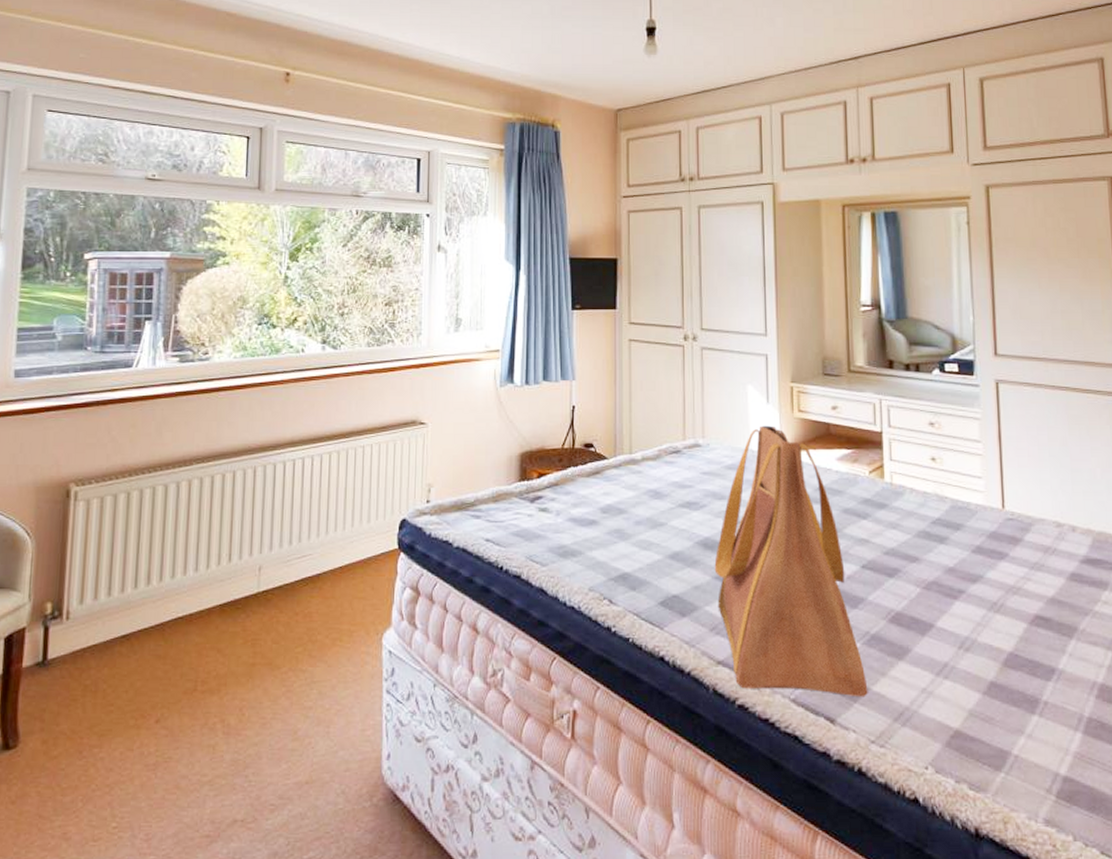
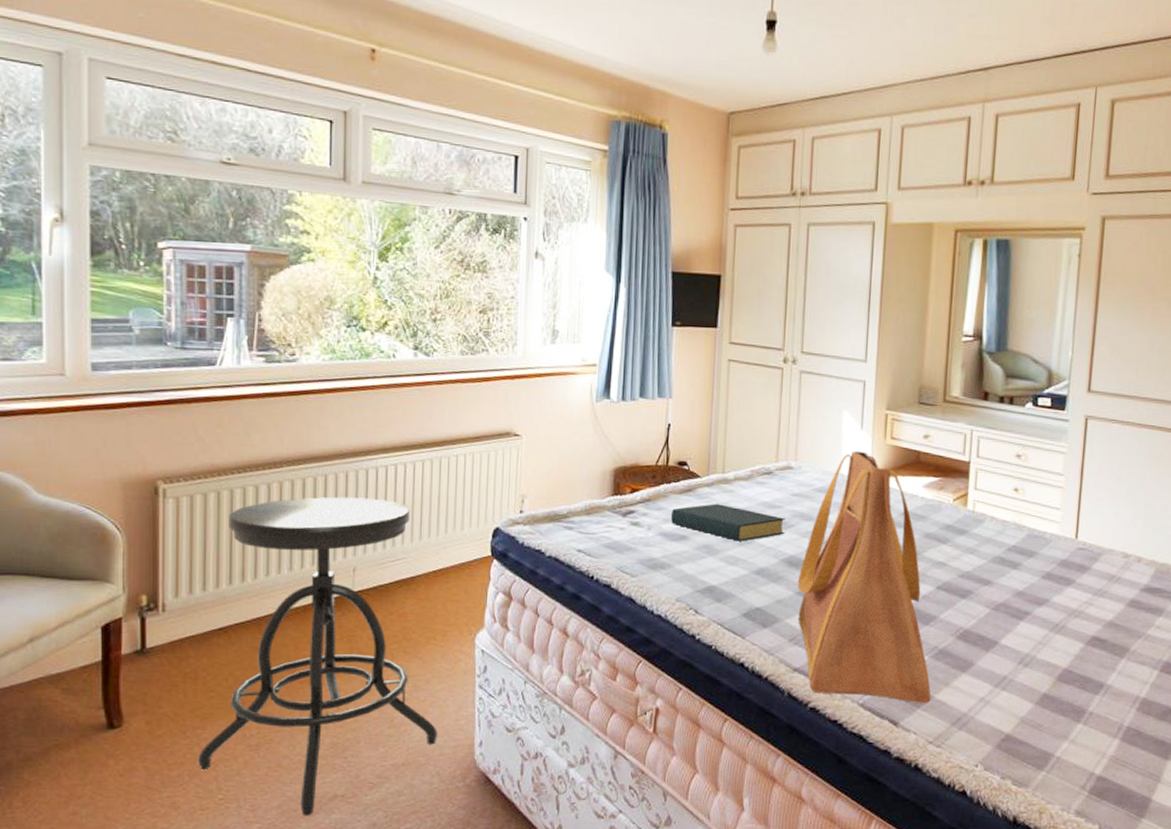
stool: none [92,493,343,846] -> present [197,497,438,816]
hardback book: none [579,486,697,524] -> present [670,504,785,541]

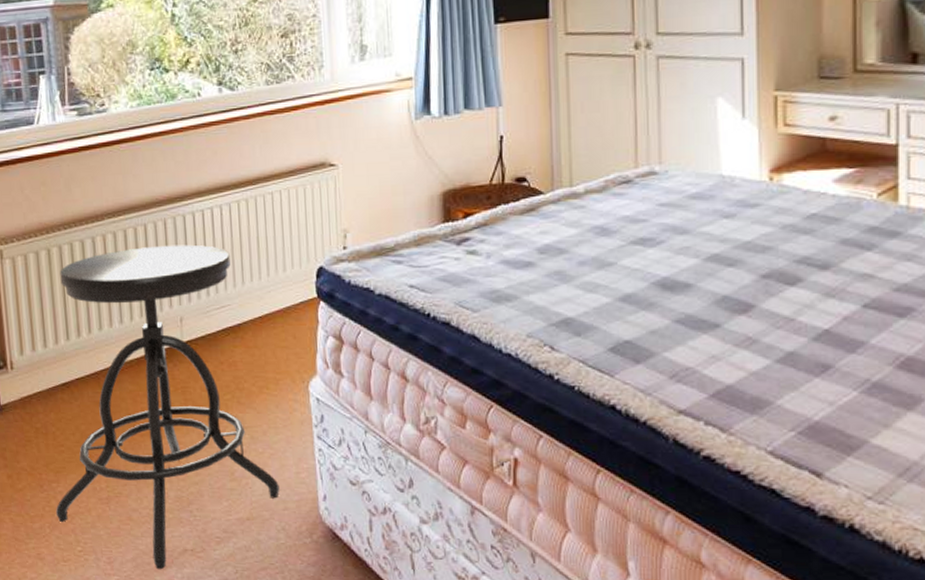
hardback book: present [670,504,785,541] -> none [512,222,653,264]
tote bag: present [797,451,931,704] -> none [674,144,866,451]

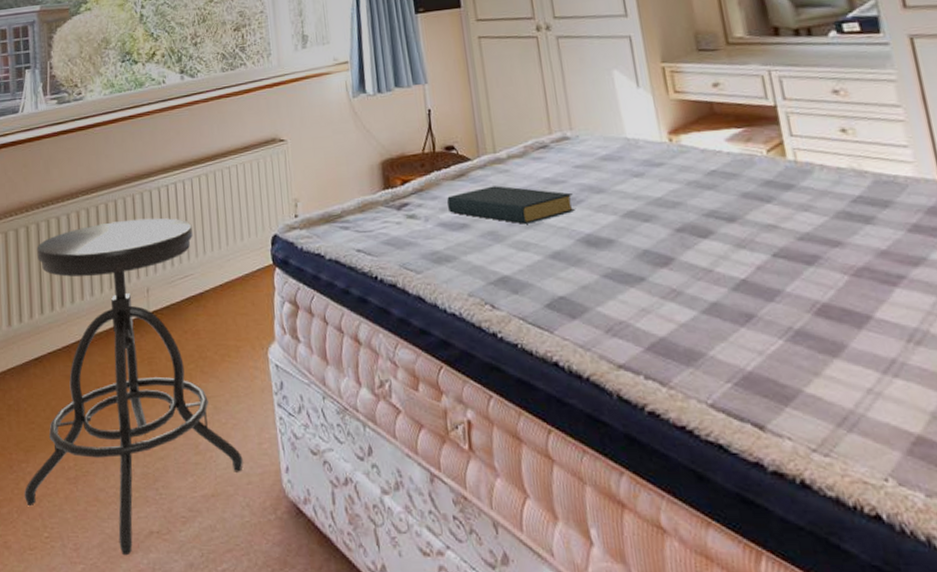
hardback book: none [512,222,653,264] -> present [446,185,575,224]

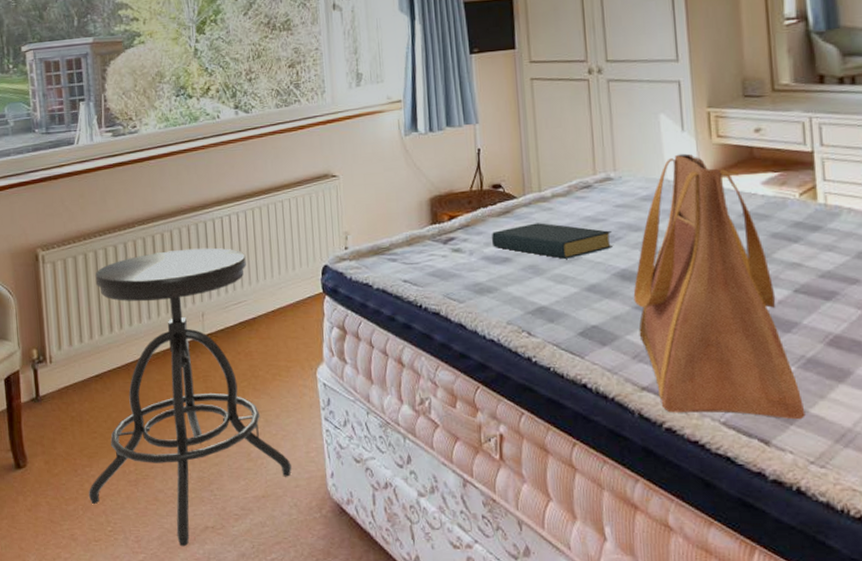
tote bag: none [600,110,801,401] -> present [633,153,806,420]

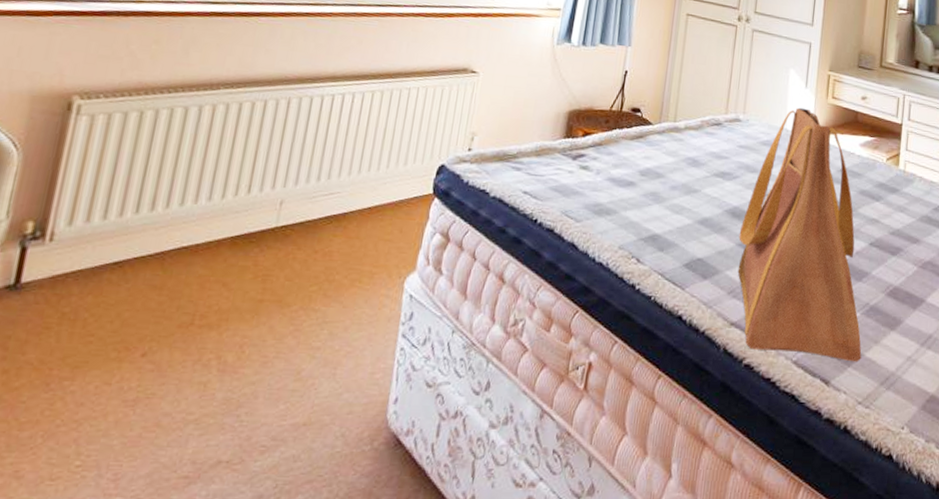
stool: present [88,248,292,547] -> none [57,123,352,487]
hardback book: present [491,223,613,259] -> none [620,151,731,190]

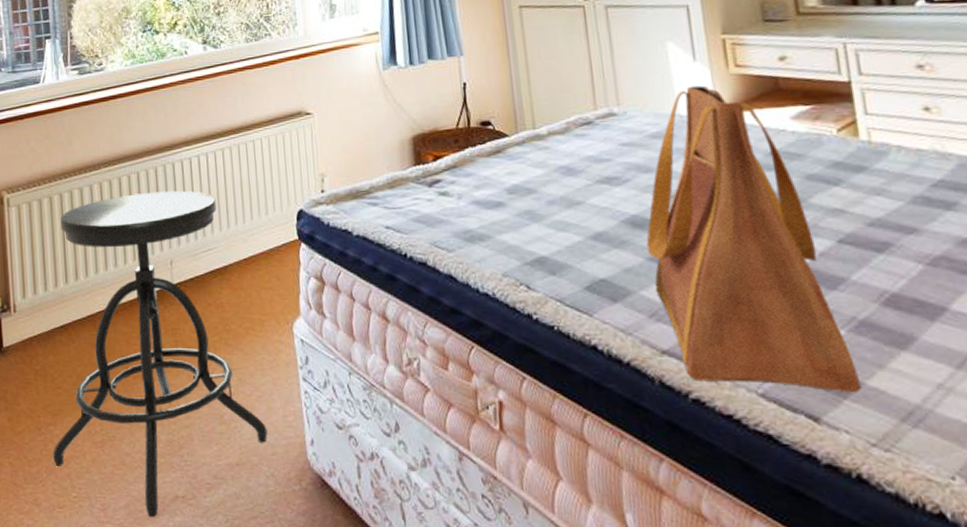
stool: none [57,123,352,487] -> present [52,190,268,518]

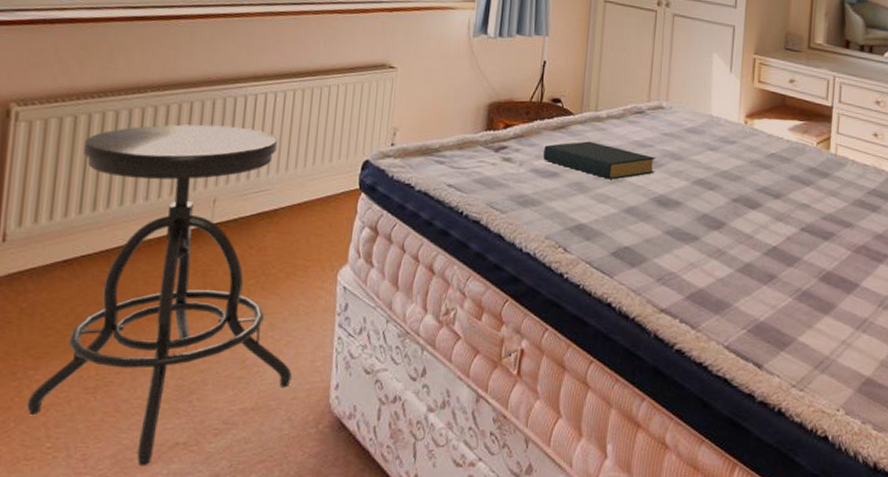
hardback book: none [481,163,620,204] -> present [543,141,656,180]
tote bag: present [646,85,862,393] -> none [666,93,795,347]

